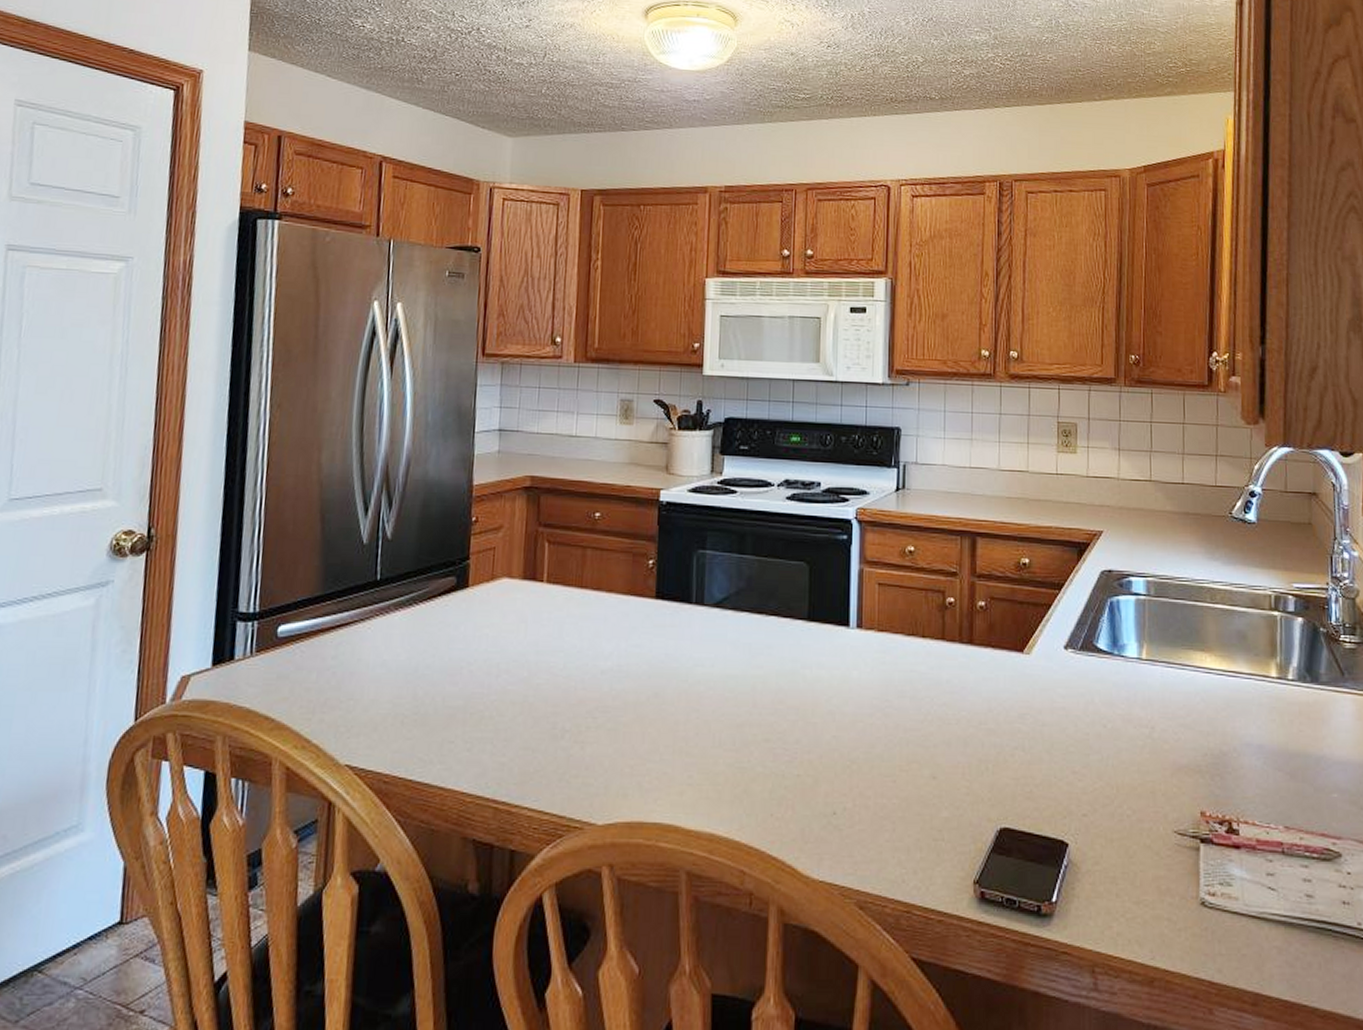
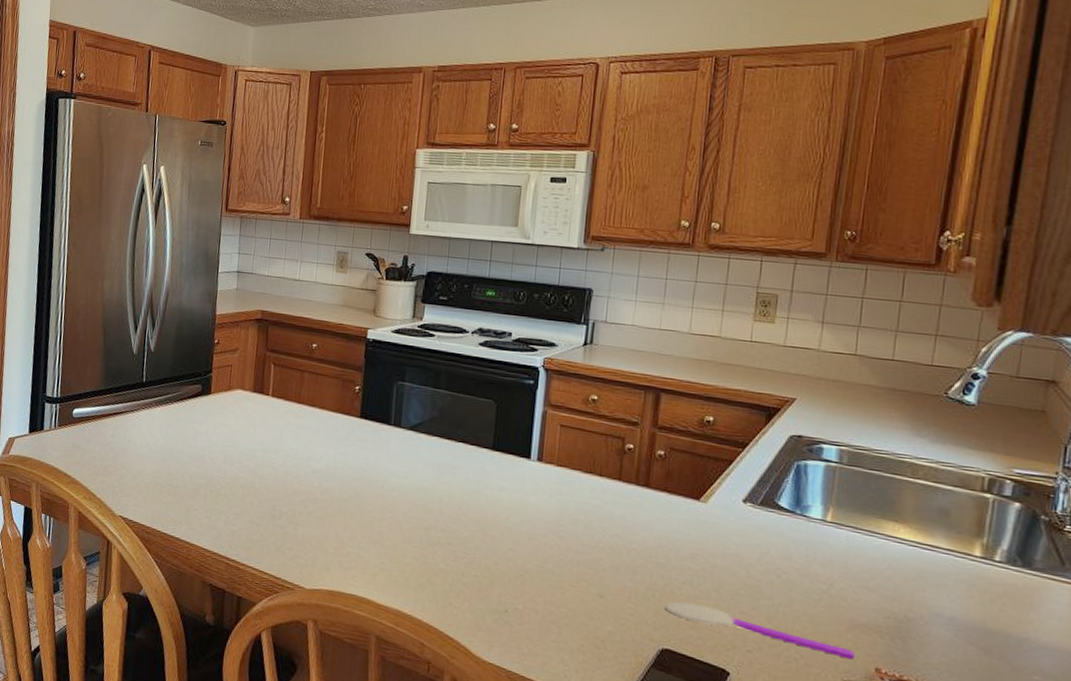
spoon: none [998,770,1181,807] -> present [664,601,855,660]

